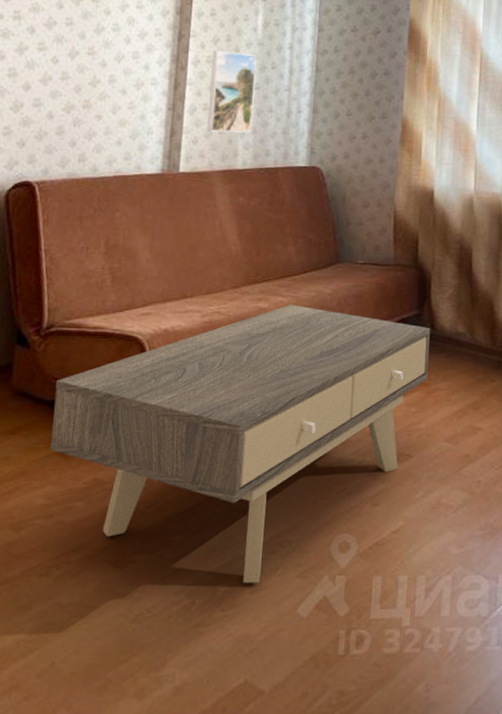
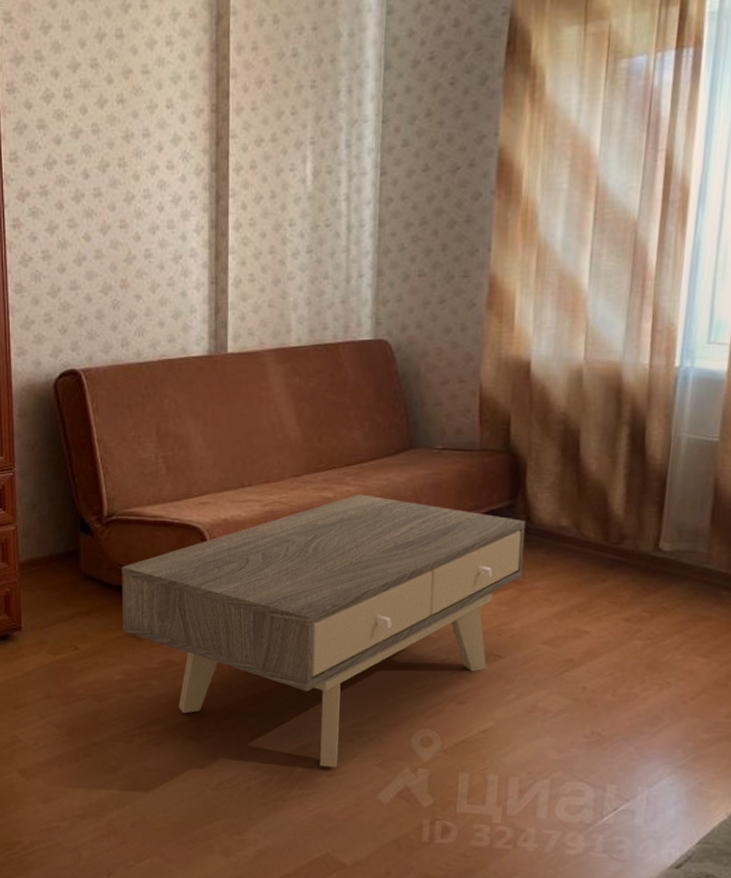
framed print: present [207,50,257,133] -> none [254,210,307,306]

